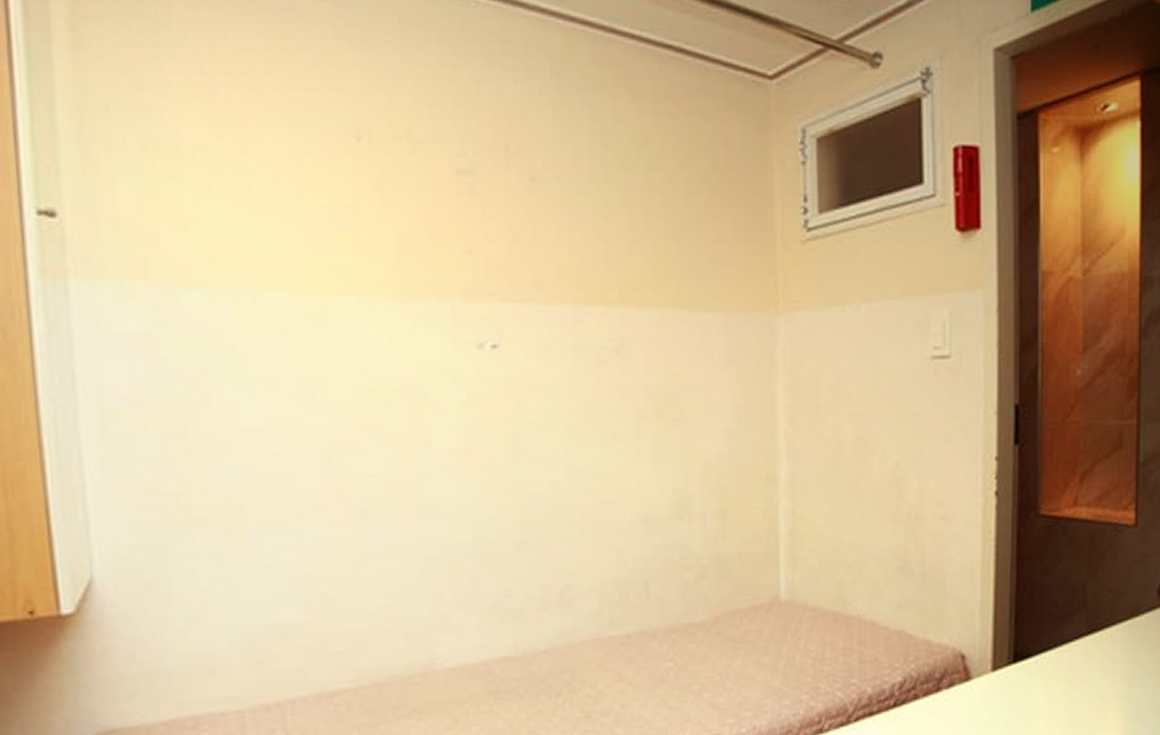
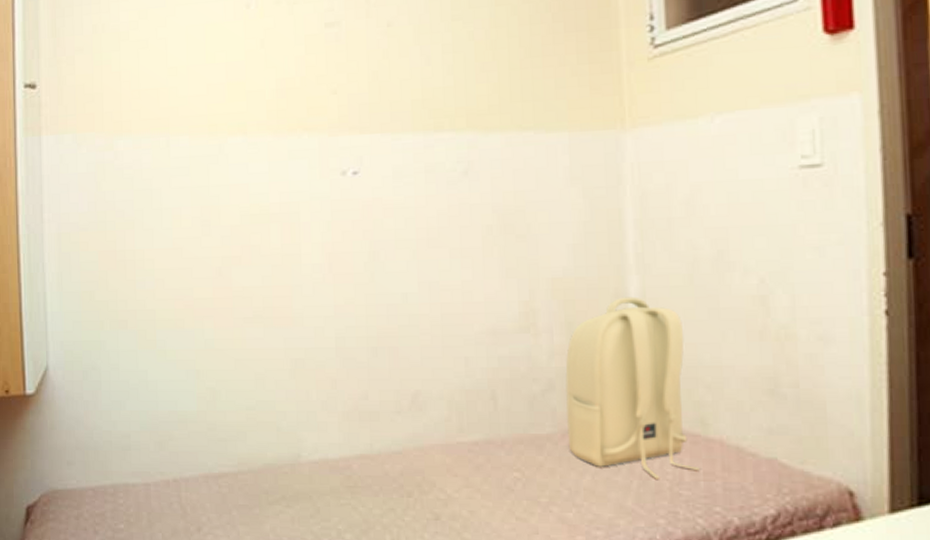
backpack: none [718,481,841,658] -> present [565,296,701,479]

